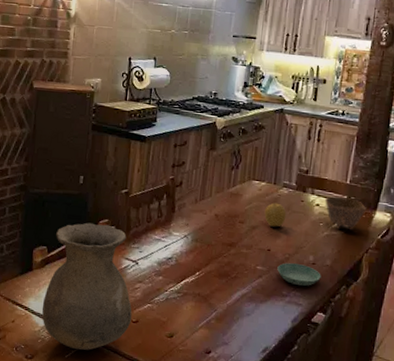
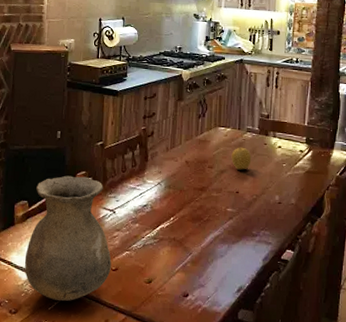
saucer: present [277,263,321,286] -> none [246,203,287,225]
bowl: present [325,196,367,231] -> none [286,138,325,169]

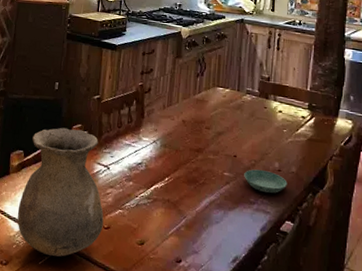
fruit: present [231,147,252,170] -> none [229,109,251,133]
saucer: none [246,203,287,225] -> present [244,169,288,193]

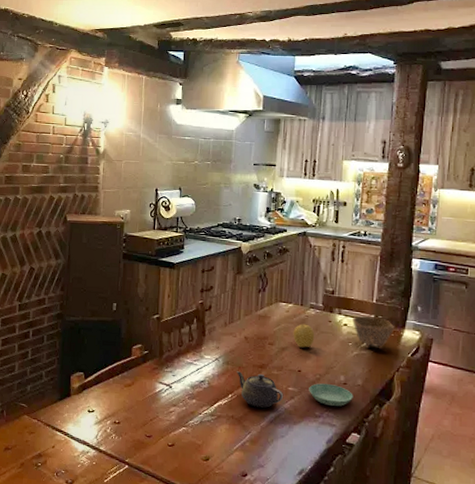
vase: present [17,127,104,257] -> none [80,348,168,475]
teapot: none [174,154,220,193] -> present [237,371,284,409]
fruit: none [229,109,251,133] -> present [293,324,315,348]
bowl: none [287,103,328,137] -> present [352,316,395,349]

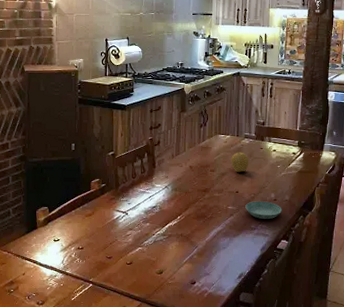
teapot: present [237,371,284,409] -> none [184,196,225,226]
bowl: present [352,316,395,349] -> none [280,142,315,169]

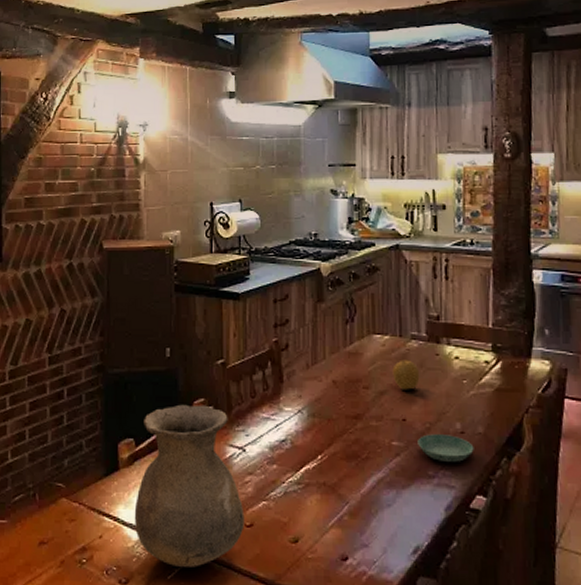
vase: none [48,183,126,292] -> present [134,404,245,567]

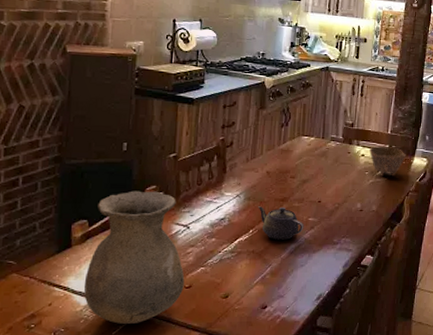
teapot: none [326,425,387,471] -> present [258,206,304,241]
fruit: present [392,359,420,390] -> none [314,156,335,179]
saucer: present [418,434,474,462] -> none [328,212,368,232]
bowl: none [465,345,519,386] -> present [369,146,406,176]

